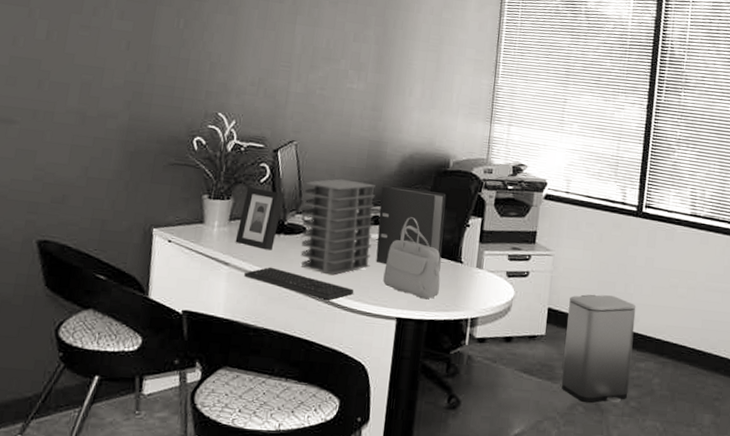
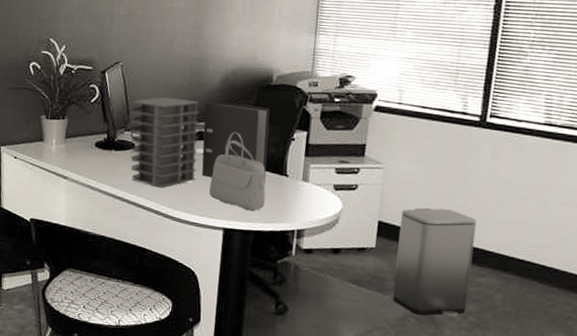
picture frame: present [235,187,285,251] -> none [71,107,114,165]
computer keyboard: present [244,267,354,300] -> none [81,180,182,211]

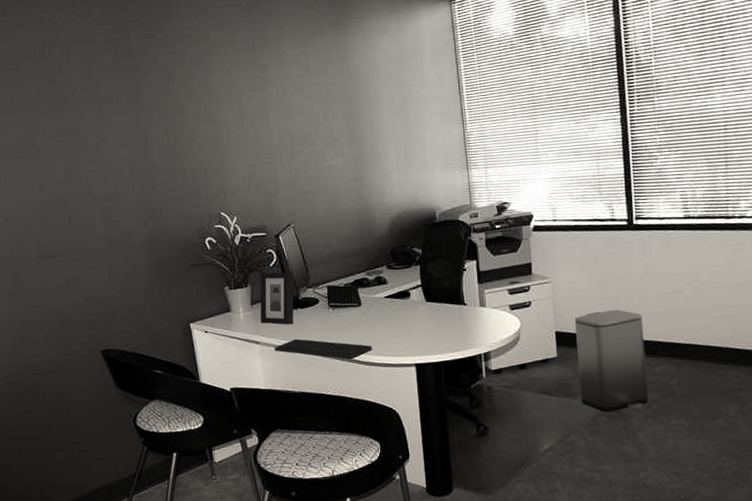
picture frame: none [71,107,114,165] -> present [260,272,294,325]
computer keyboard: none [81,180,182,211] -> present [274,338,373,359]
file organizer: present [131,96,199,188] -> none [309,248,382,337]
binder: present [201,101,270,184] -> none [377,244,447,319]
handbag: present [209,132,266,211] -> none [395,272,449,344]

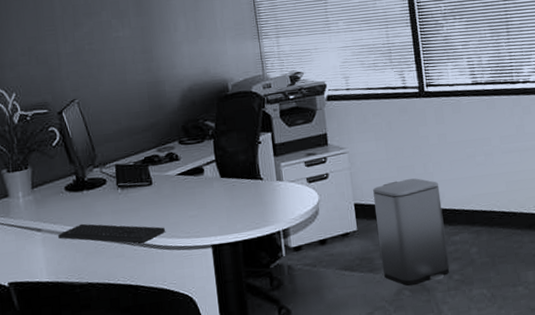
picture frame: present [260,272,294,325] -> none [41,151,80,210]

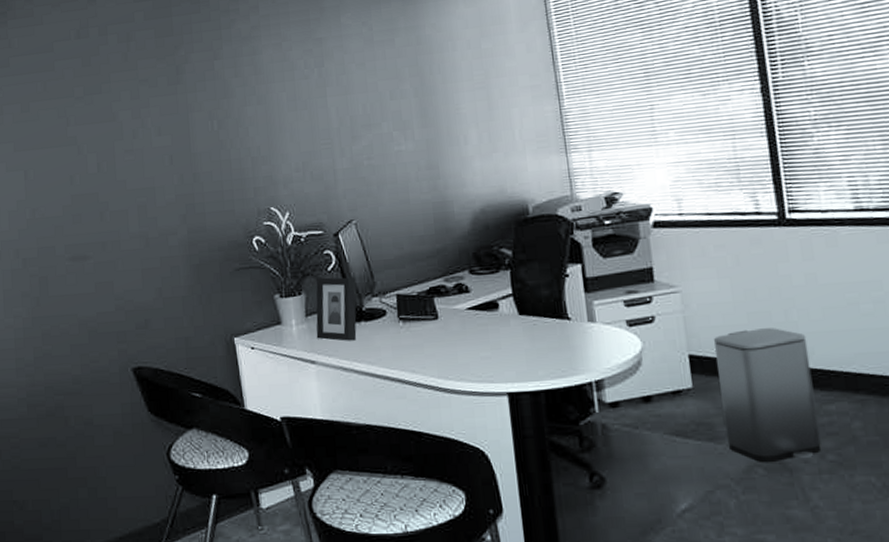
picture frame: none [41,151,80,210] -> present [316,277,357,342]
computer keyboard: present [58,223,166,244] -> none [333,358,454,385]

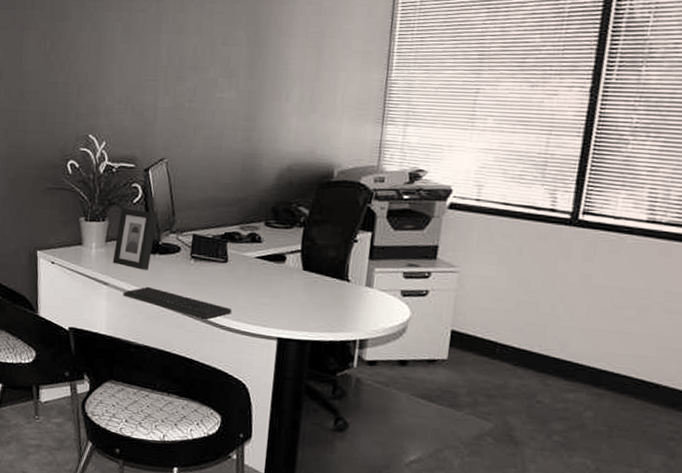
computer keyboard: none [333,358,454,385] -> present [123,286,232,319]
pedal bin: present [713,328,821,462] -> none [466,315,565,436]

